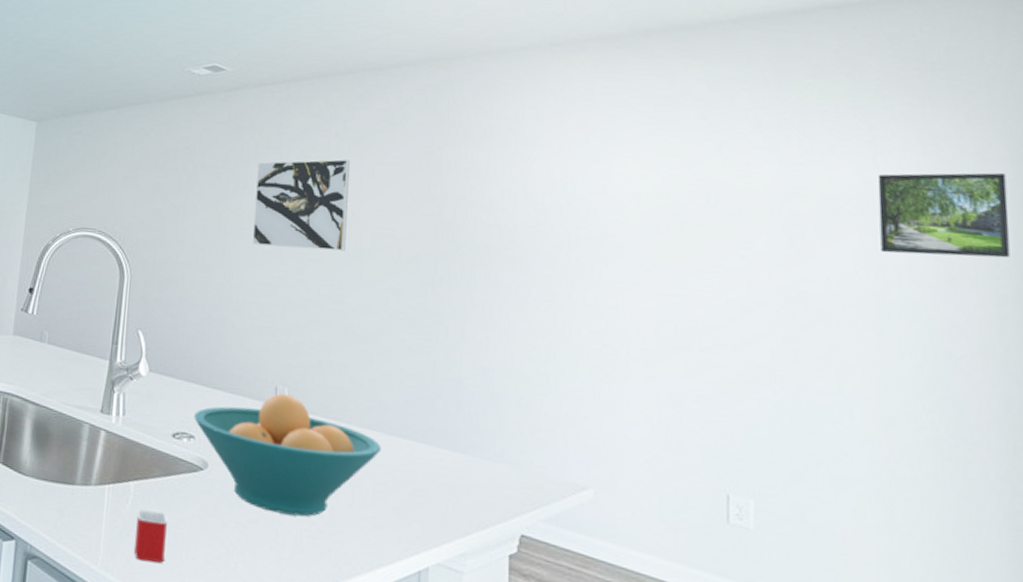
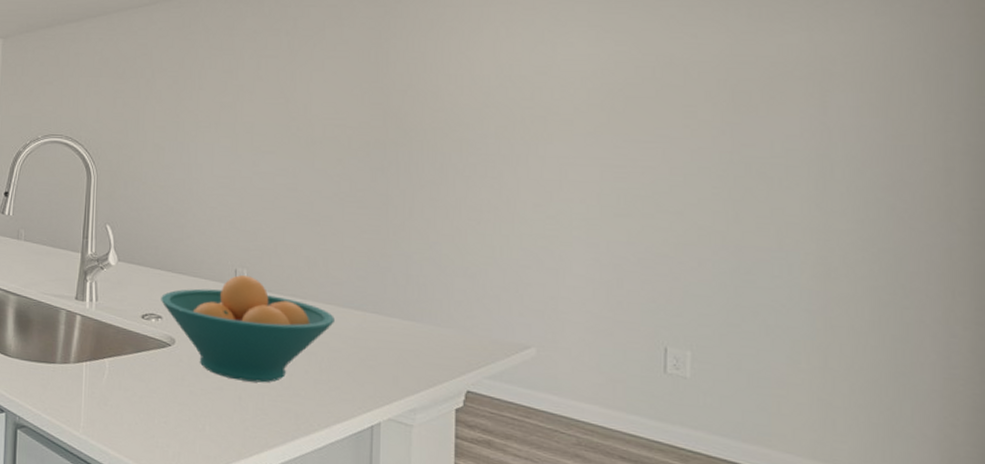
mug: present [133,509,169,564] -> none [111,382,141,428]
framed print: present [252,159,351,251] -> none [209,56,301,143]
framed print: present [877,172,1010,258] -> none [827,29,962,114]

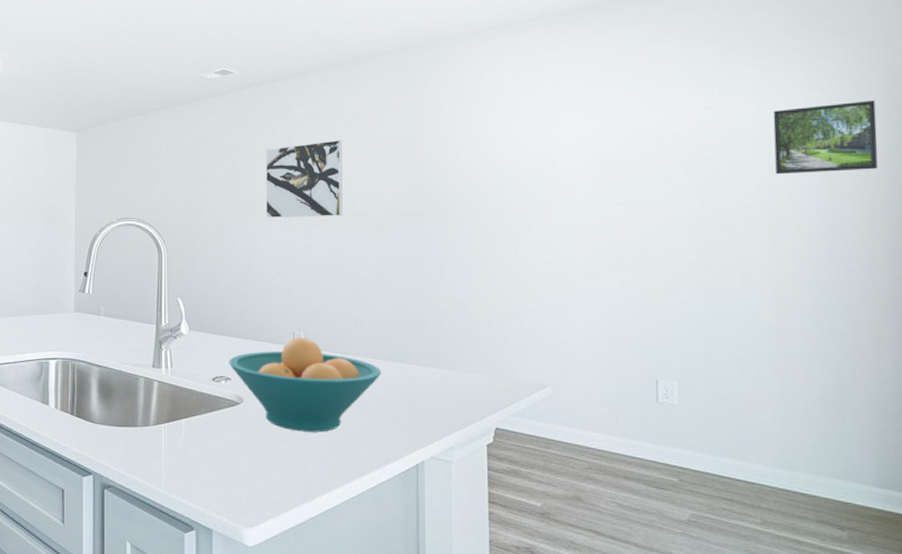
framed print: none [209,56,301,143] -> present [265,140,343,219]
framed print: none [827,29,962,114] -> present [773,100,878,175]

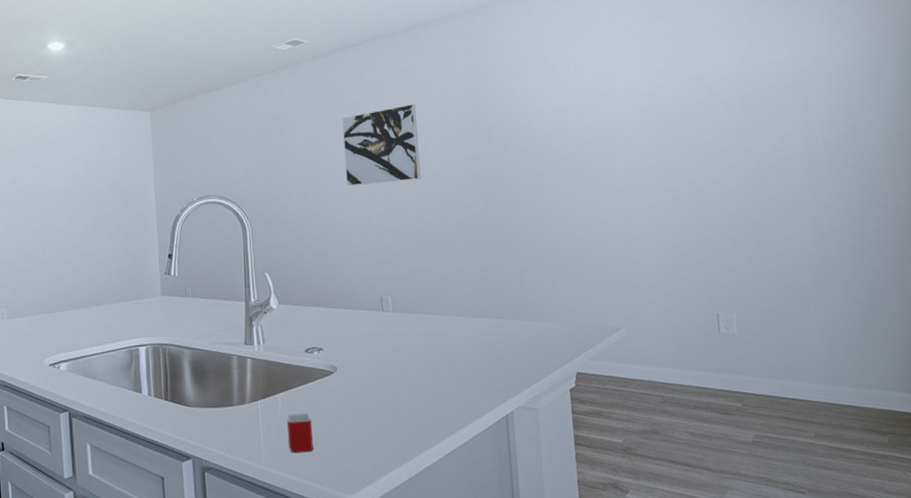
mug: none [188,440,215,481] -> present [286,413,313,454]
fruit bowl: present [229,337,381,432] -> none [320,301,467,395]
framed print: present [773,100,878,175] -> none [803,39,895,113]

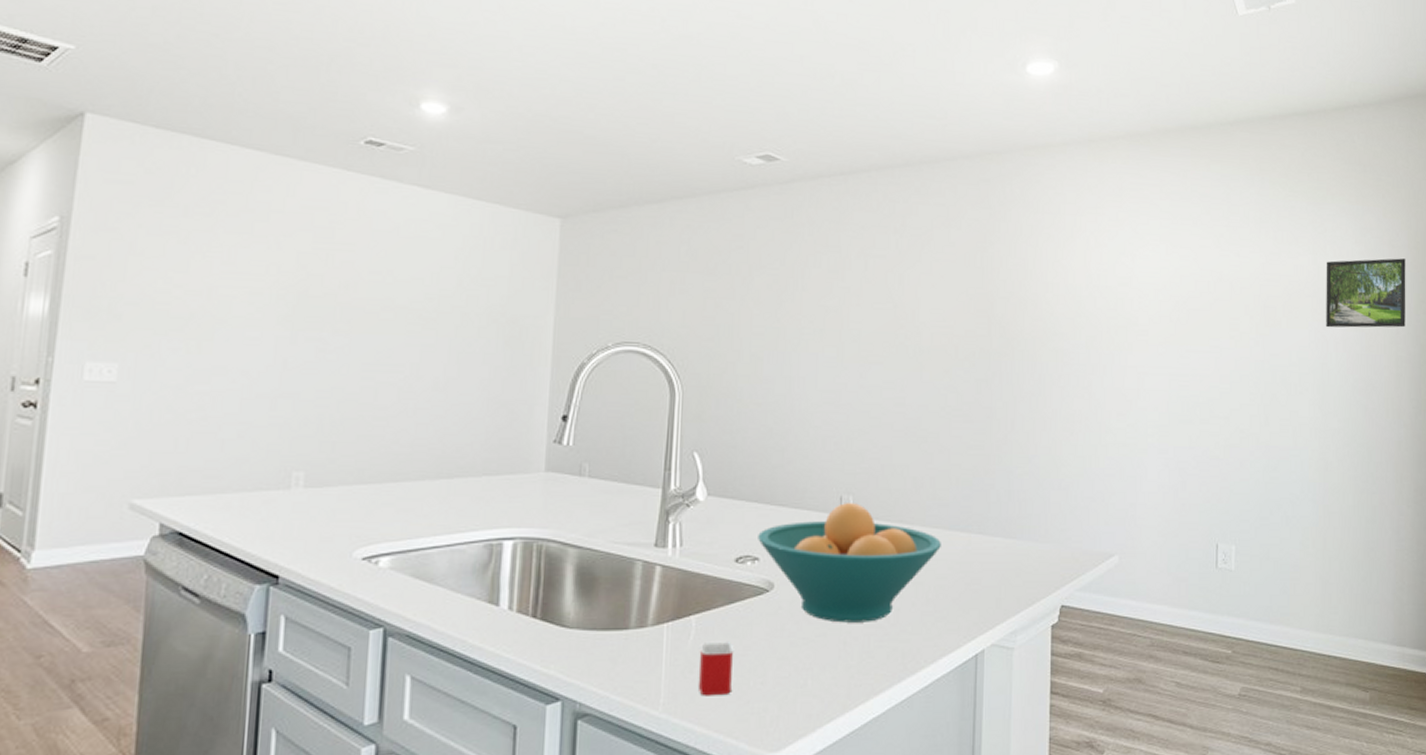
fruit bowl: none [320,301,467,395] -> present [758,503,941,623]
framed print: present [342,104,421,187] -> none [813,257,910,352]
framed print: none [803,39,895,113] -> present [1326,258,1406,328]

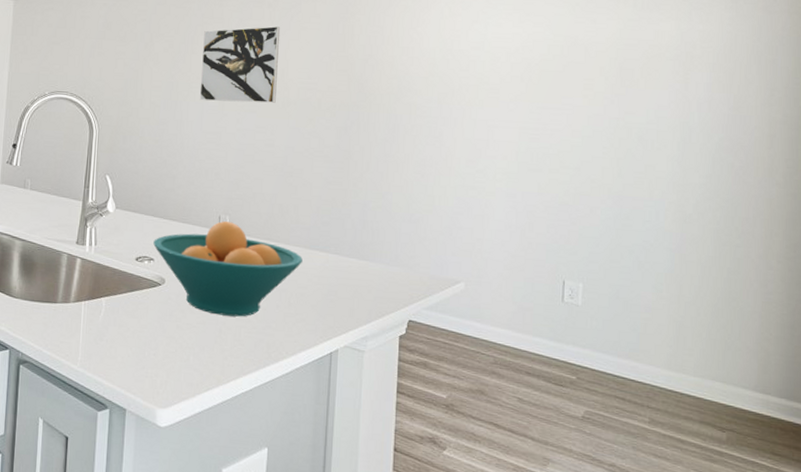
mug: present [698,642,734,696] -> none [106,319,134,360]
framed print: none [813,257,910,352] -> present [199,26,281,103]
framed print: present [1326,258,1406,328] -> none [689,23,784,90]

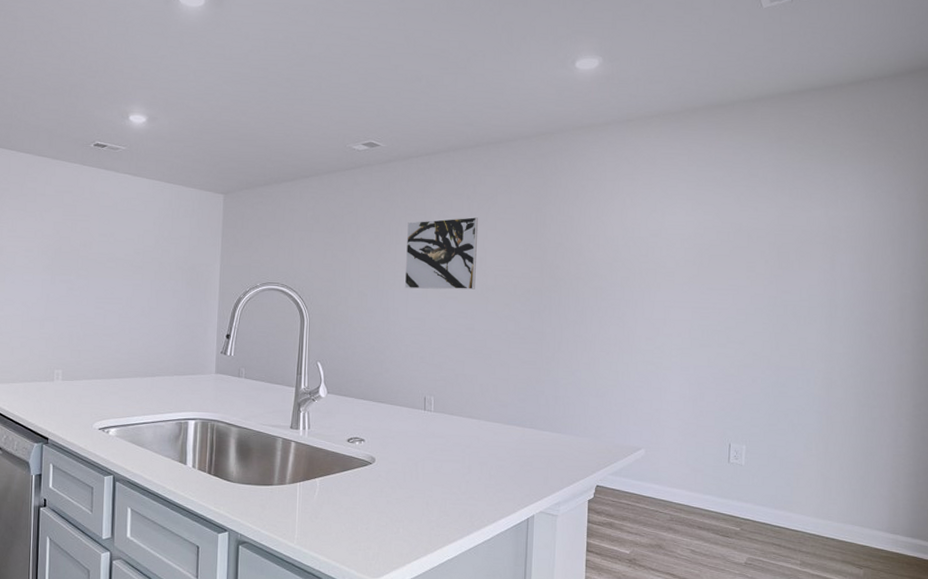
fruit bowl: present [153,221,303,317] -> none [364,402,501,490]

